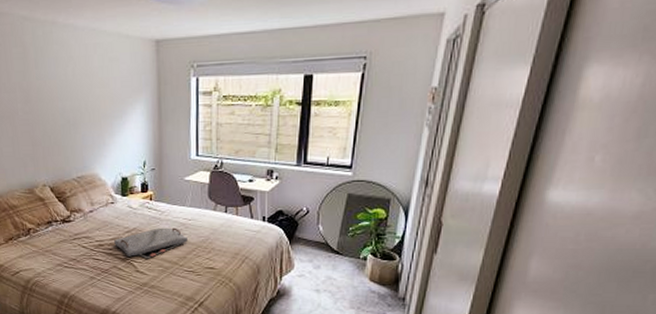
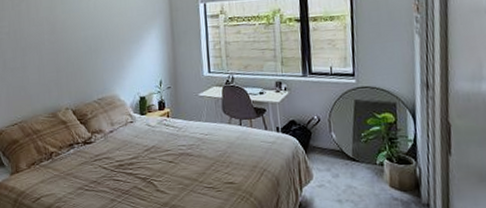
serving tray: present [114,227,187,259] -> none [134,143,206,177]

